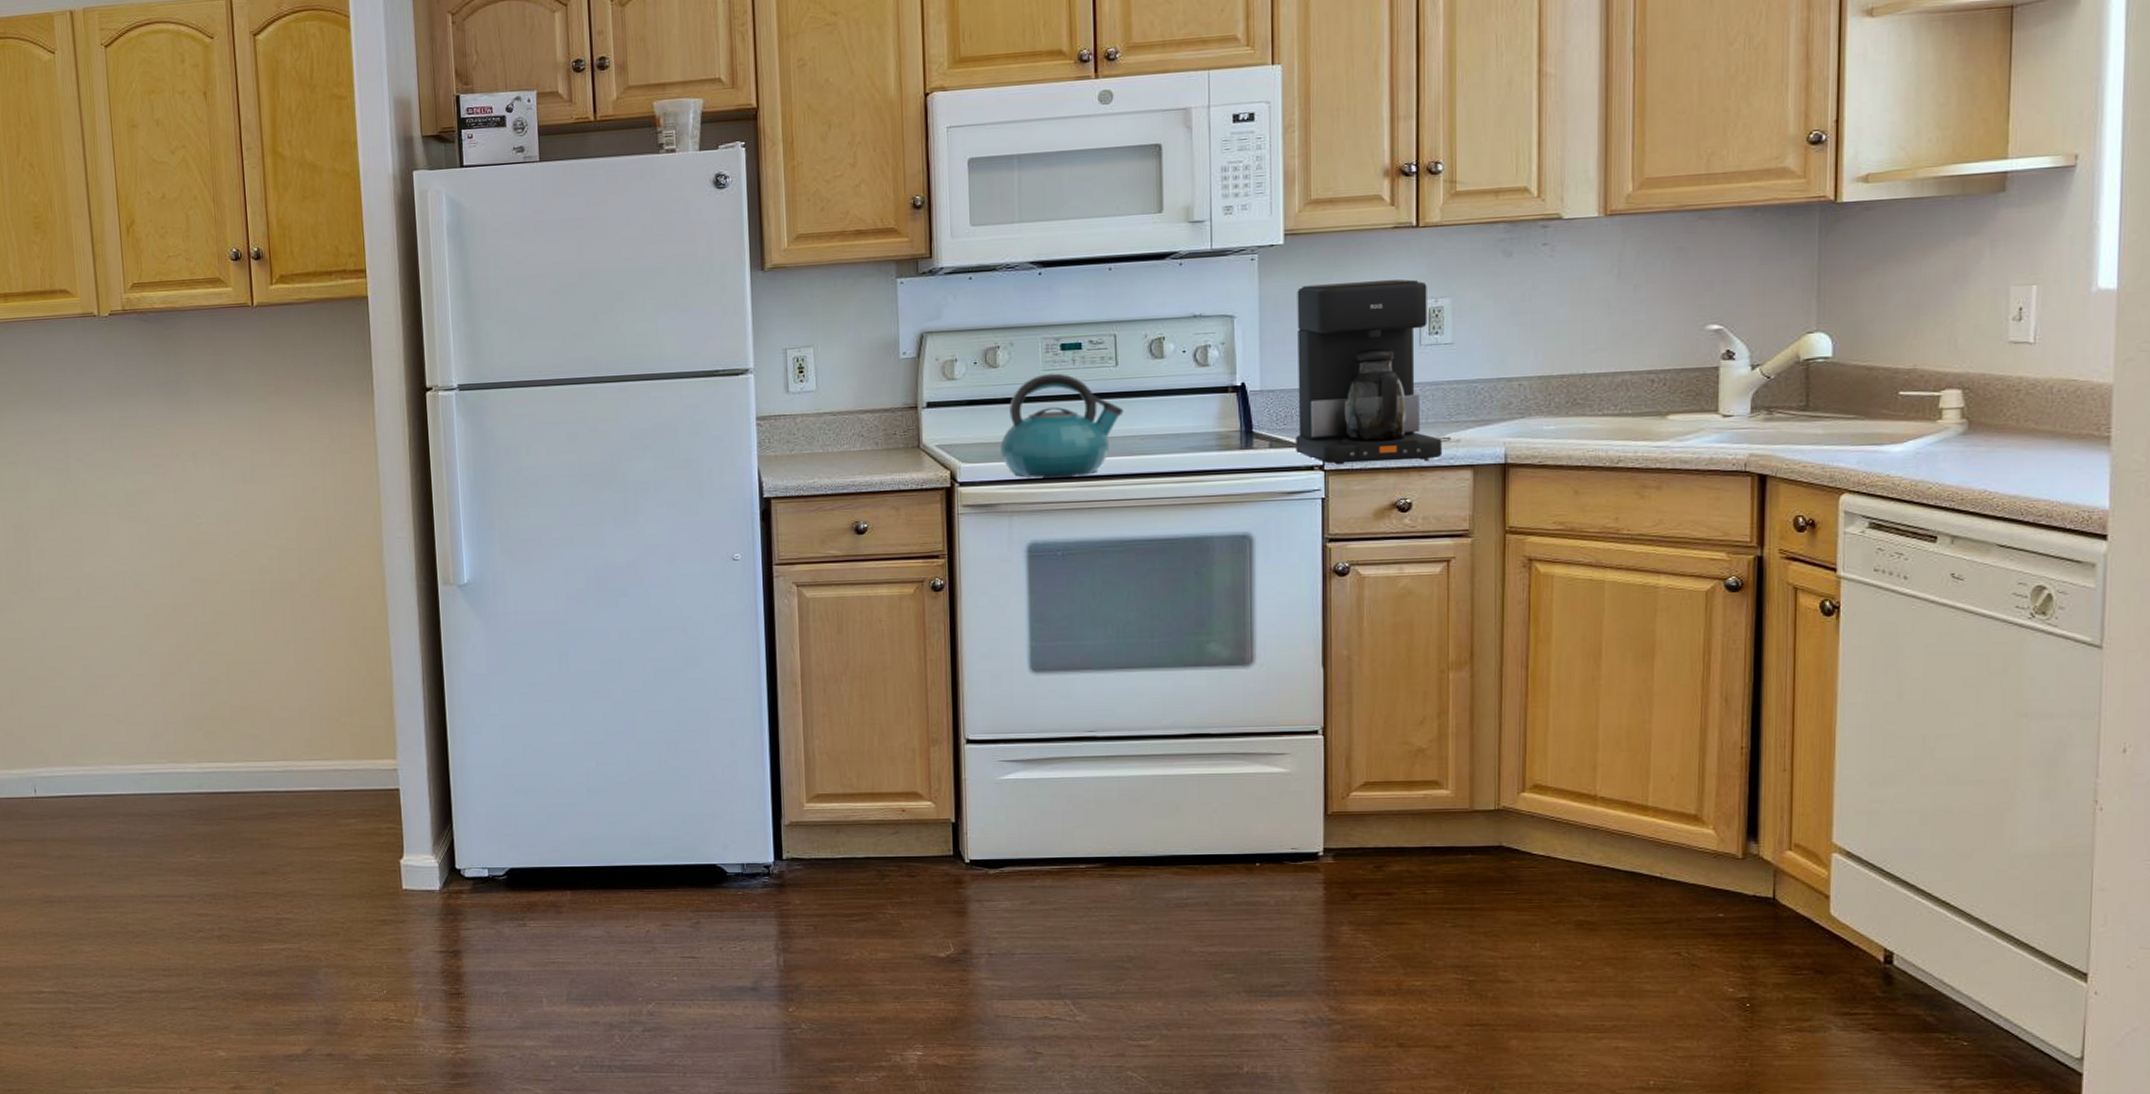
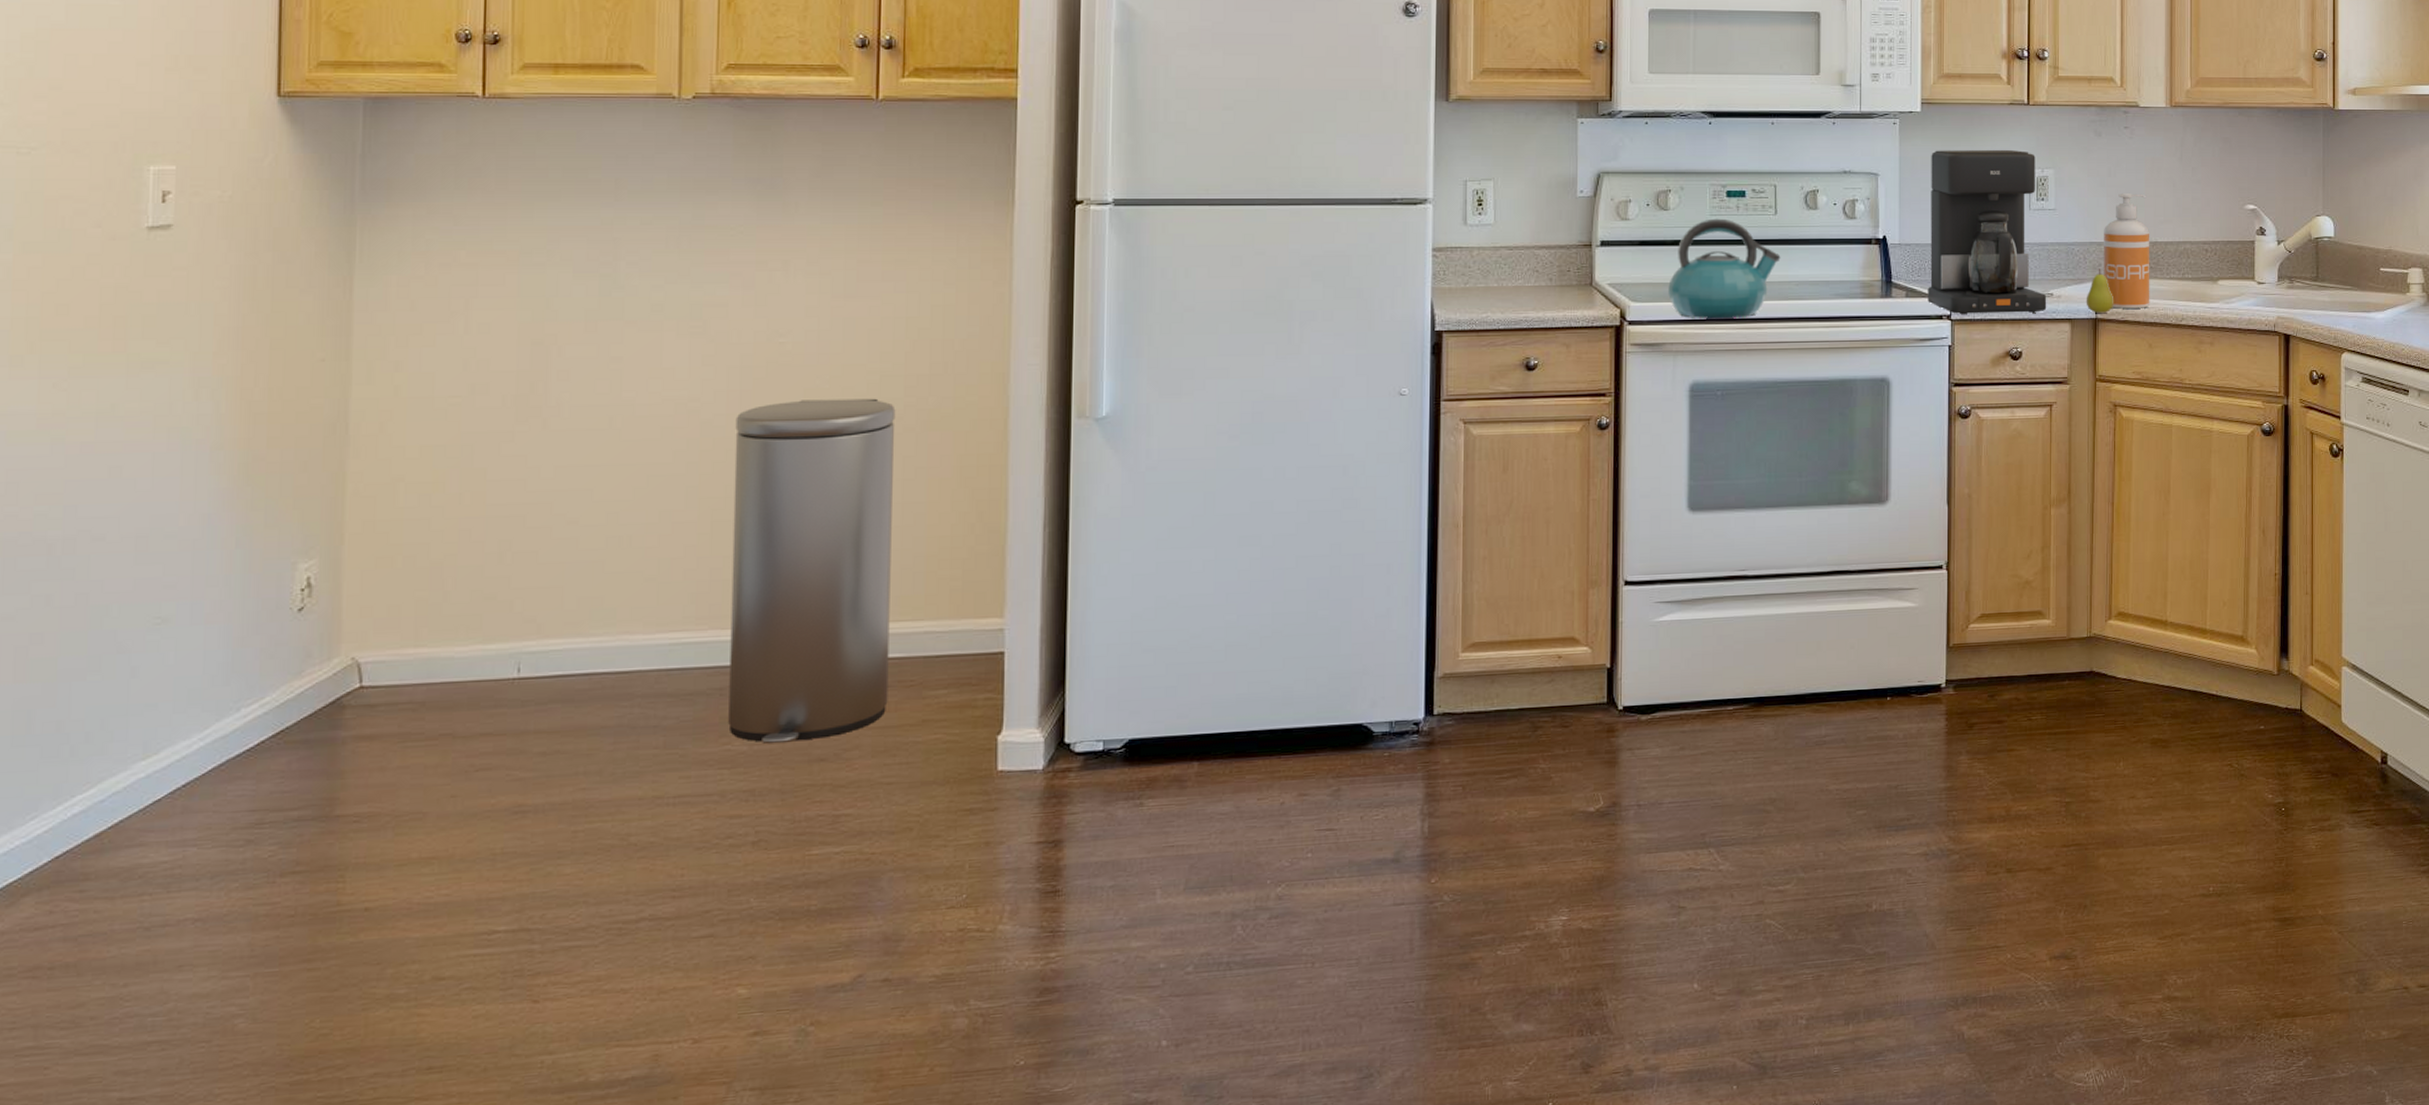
pedal bin: none [170,569,310,858] -> present [728,398,896,745]
fruit: none [1492,407,1529,458] -> present [2086,268,2114,313]
soap dispenser: none [1515,319,1577,452] -> present [2104,193,2150,309]

